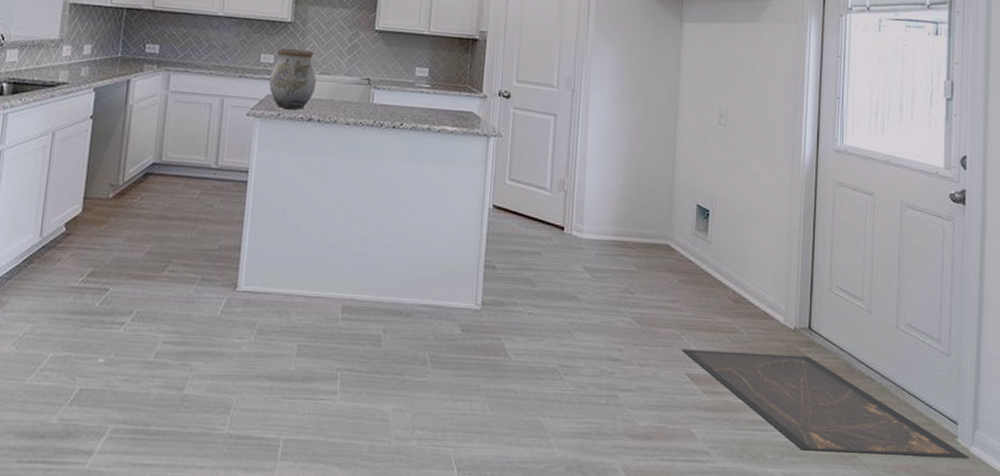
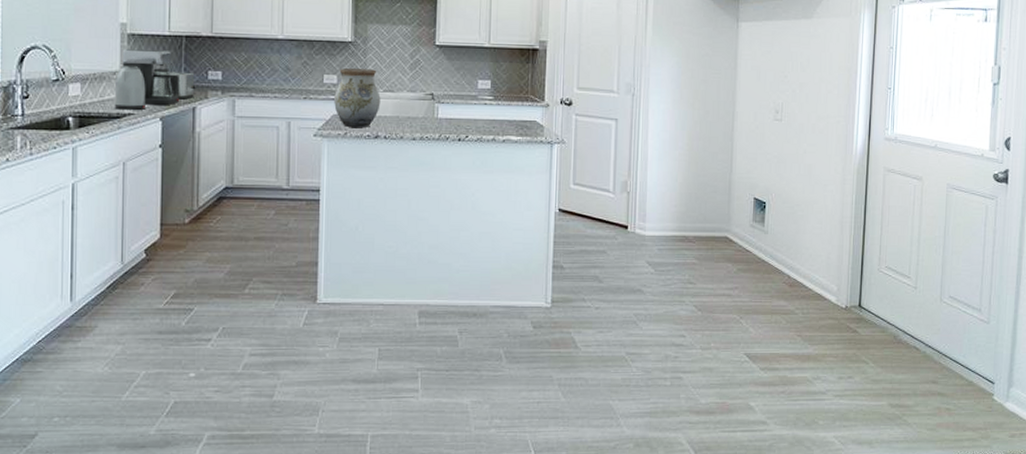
kettle: none [49,33,83,80] -> present [114,65,146,111]
coffee maker: none [61,18,117,77] -> present [122,49,180,106]
toaster: none [106,42,133,72] -> present [168,71,196,100]
doormat: present [681,349,969,458] -> none [740,331,1004,415]

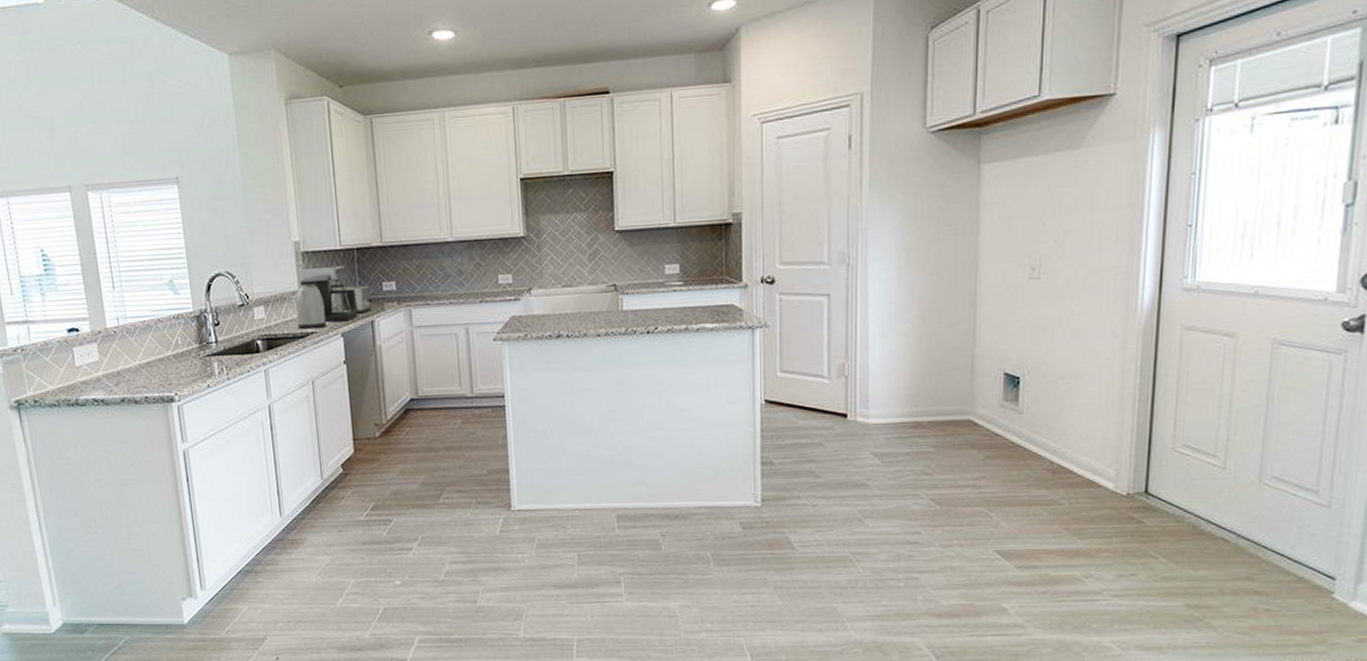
vase: present [334,68,381,128] -> none [511,264,560,329]

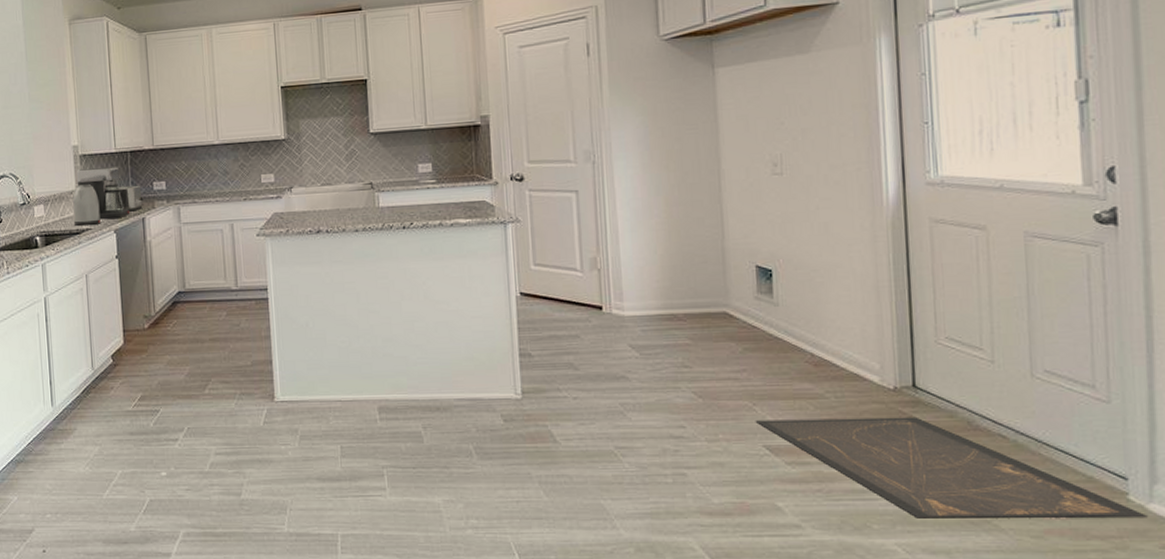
doormat: none [989,522,1348,618] -> present [755,416,1148,519]

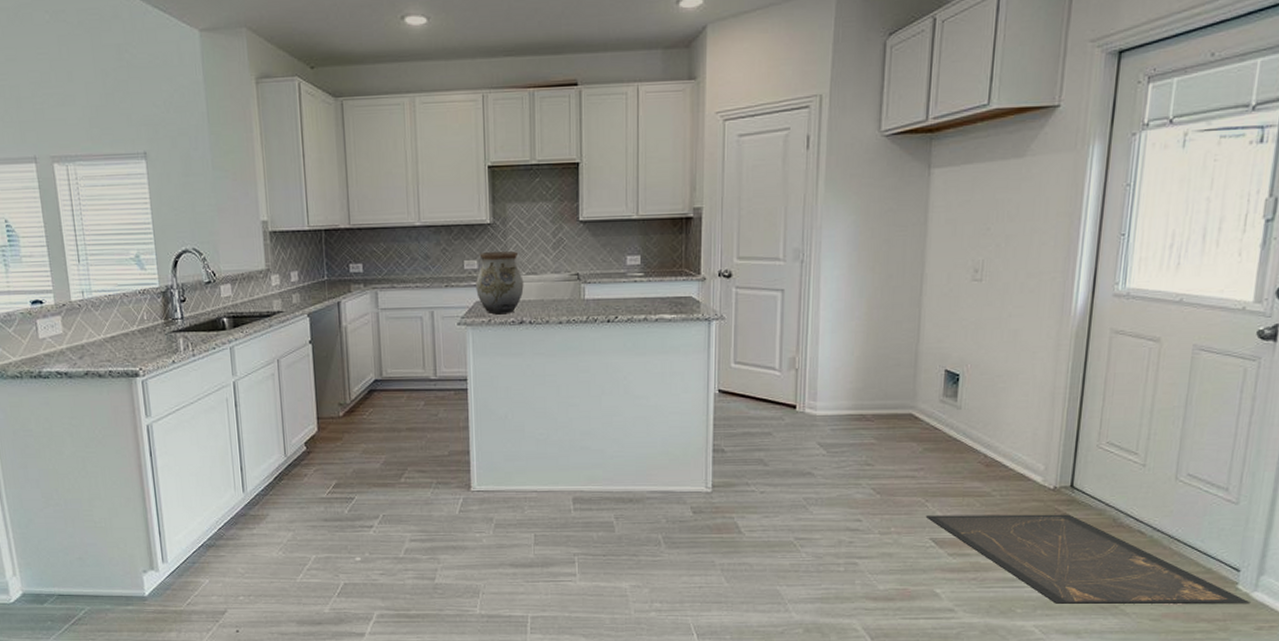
kettle: present [72,183,101,227] -> none [262,262,293,309]
coffee maker: present [76,167,131,219] -> none [266,246,325,302]
toaster: present [117,185,144,212] -> none [311,266,339,295]
vase: none [273,164,320,225] -> present [476,251,524,315]

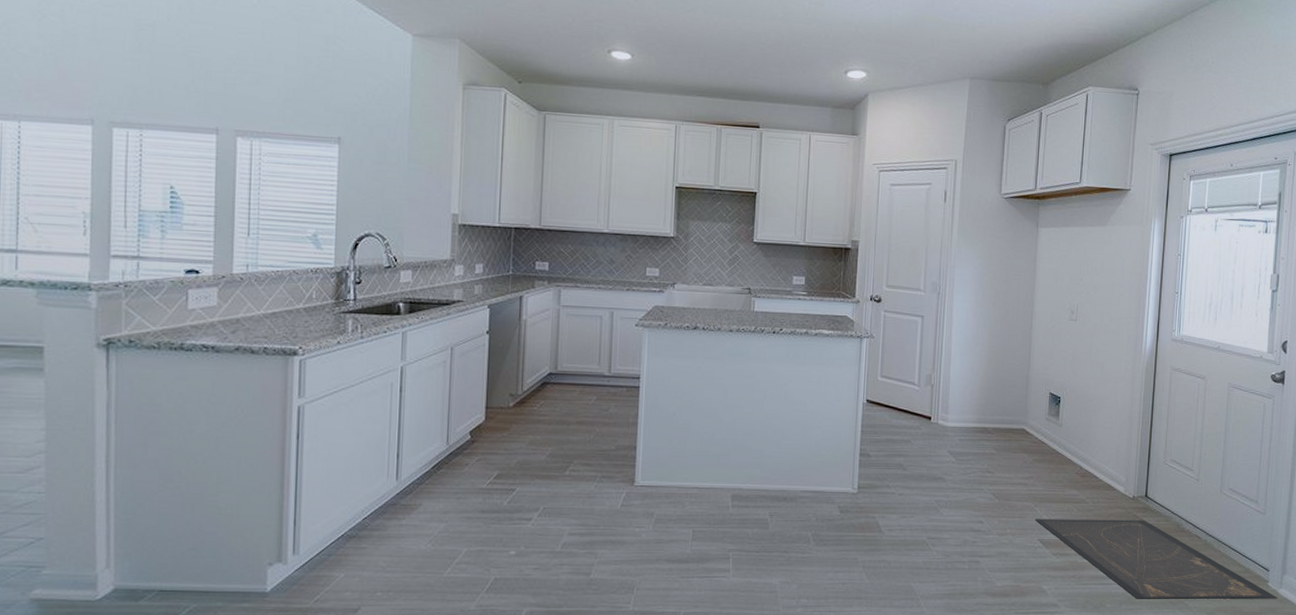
vase: present [476,251,524,315] -> none [655,262,700,320]

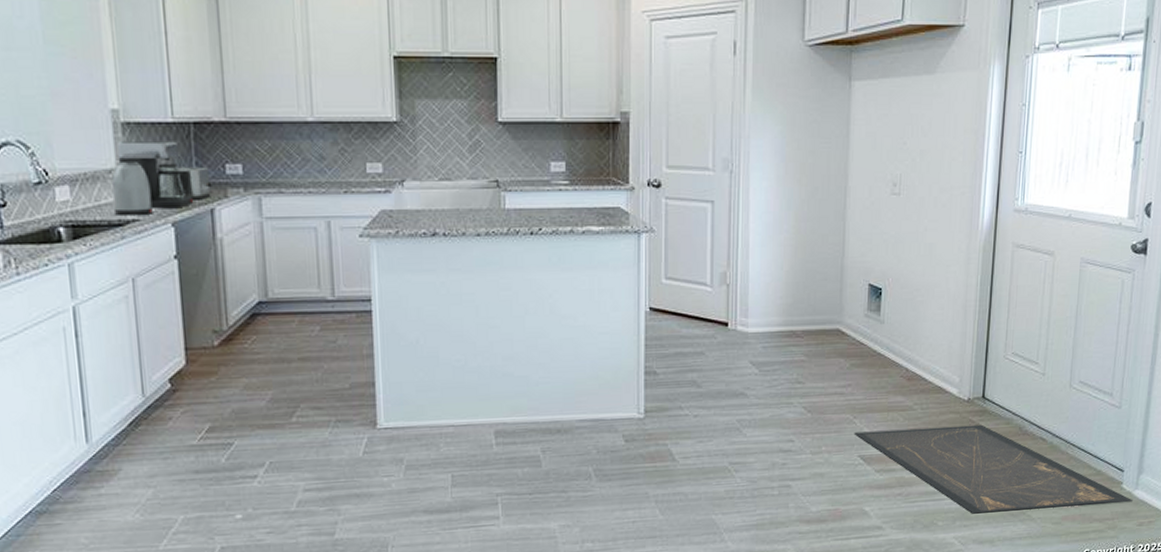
kettle: none [444,254,475,298] -> present [111,160,153,217]
coffee maker: none [452,239,508,294] -> present [116,141,194,209]
toaster: none [497,261,524,289] -> present [176,166,213,200]

